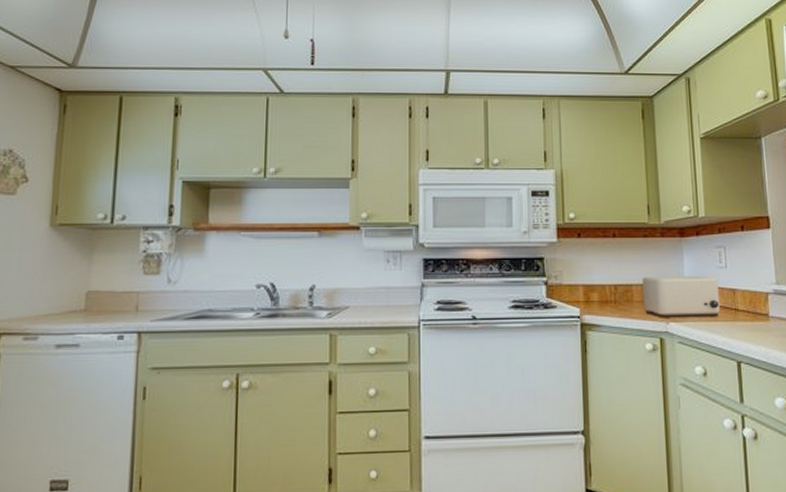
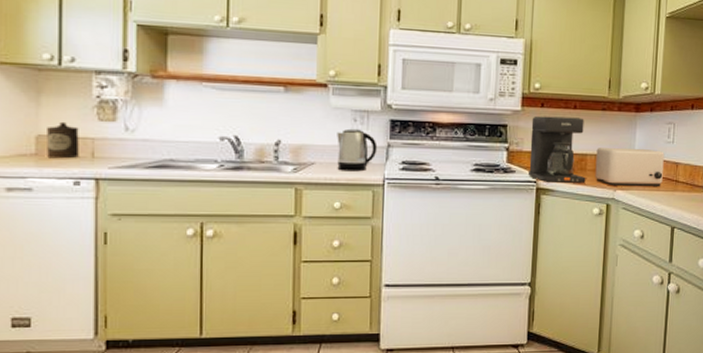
canister: none [95,277,125,314] -> present [47,121,79,159]
kettle: none [370,269,411,314] -> present [337,128,378,172]
coffee maker: none [569,246,634,318] -> present [527,115,586,184]

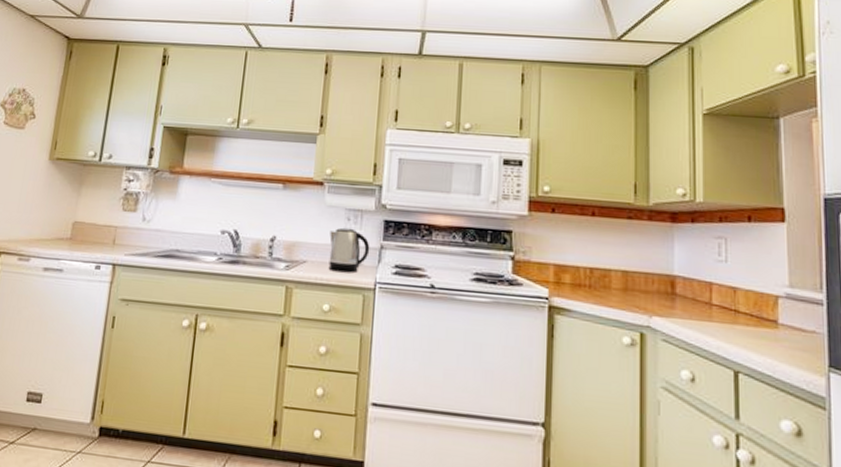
canister: present [47,121,79,159] -> none [78,210,106,245]
coffee maker: present [527,115,586,184] -> none [537,222,611,306]
toaster: present [595,148,664,187] -> none [622,263,716,317]

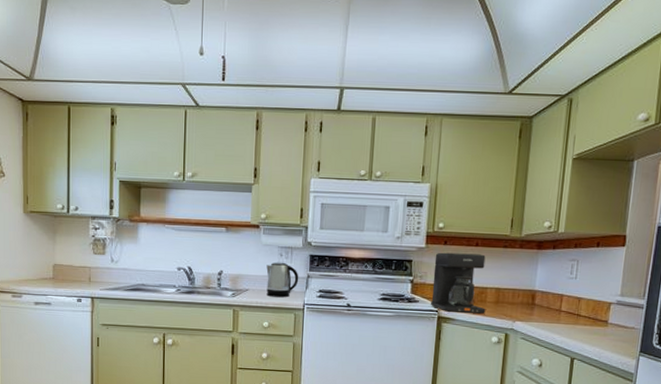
coffee maker: none [537,222,611,306] -> present [430,252,486,315]

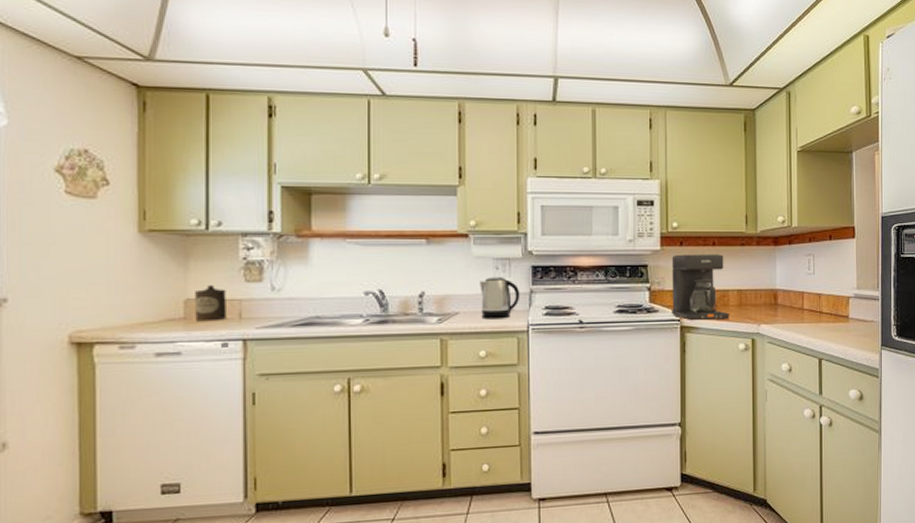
canister: none [60,254,81,282] -> present [195,284,226,322]

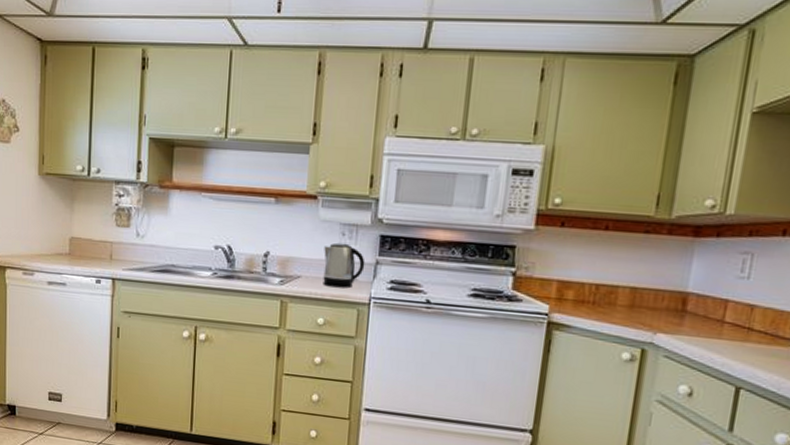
canister: present [195,284,226,322] -> none [77,226,101,260]
coffee maker: present [671,254,729,321] -> none [537,236,619,322]

